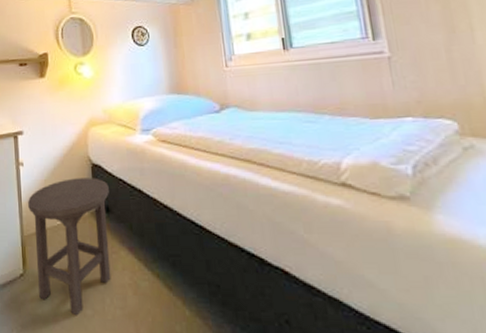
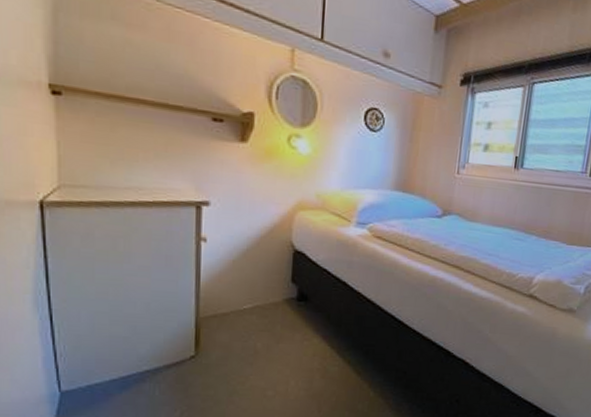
stool: present [28,178,111,316] -> none [208,262,311,397]

